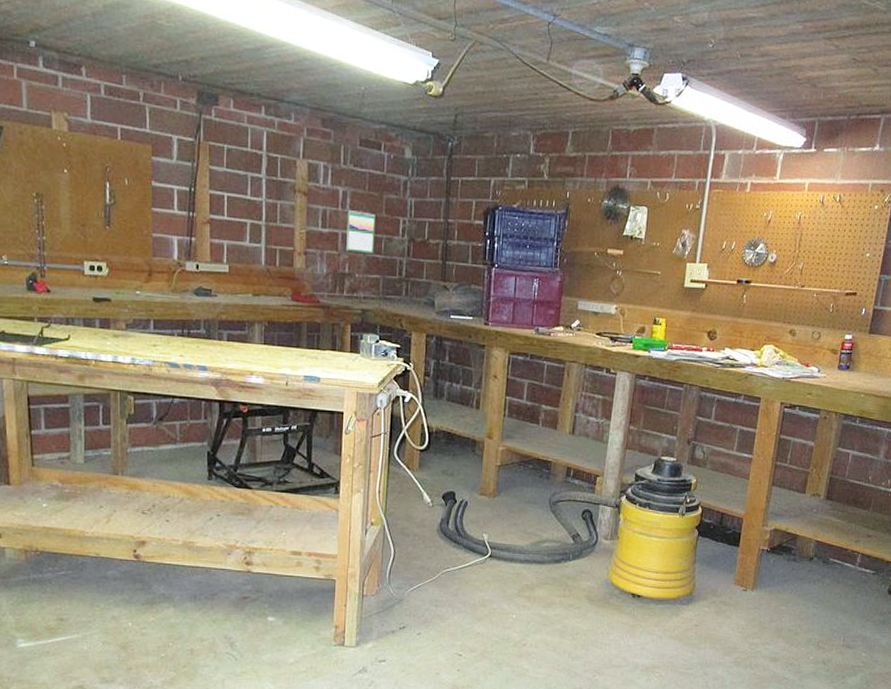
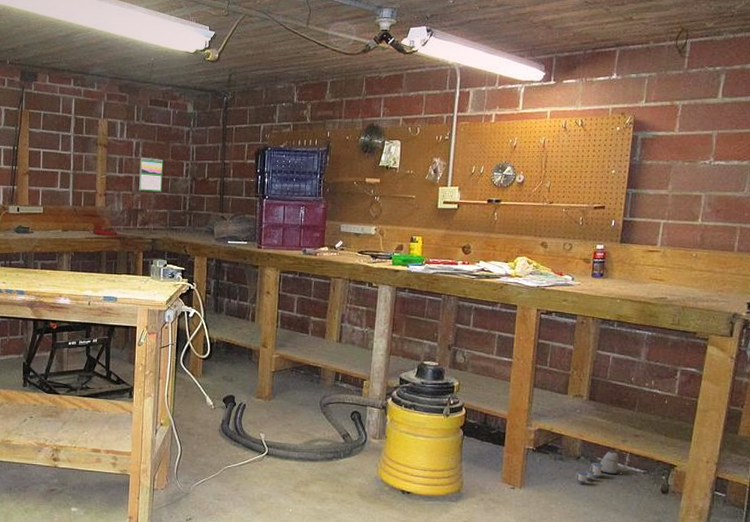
blender: none [806,552,859,585] -> present [575,451,629,484]

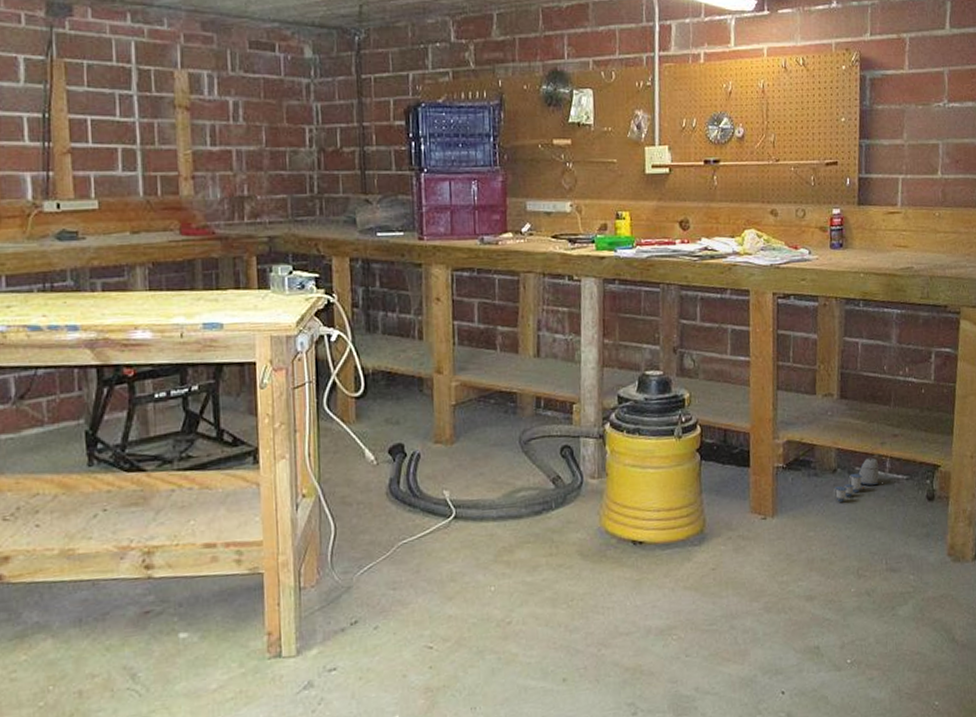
calendar: present [139,158,163,192] -> none [241,123,278,171]

